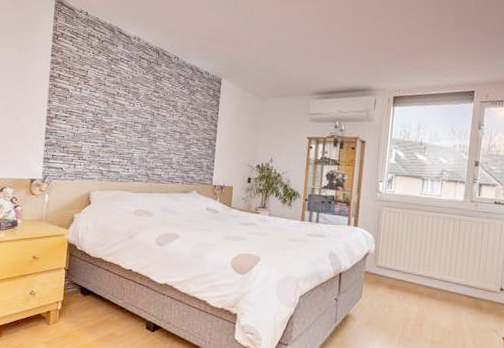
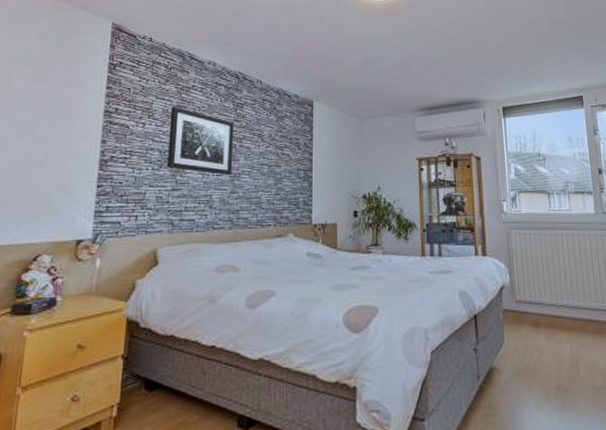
wall art: none [99,75,154,138] -> present [167,106,235,175]

